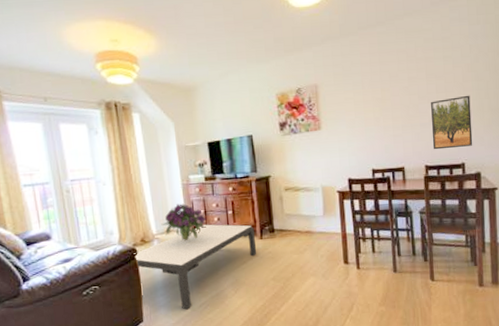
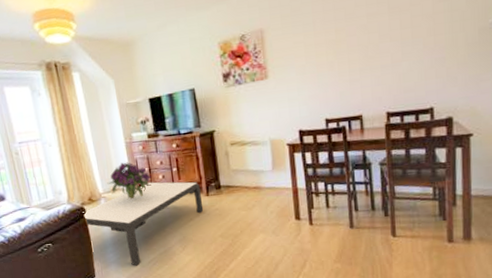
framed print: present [431,95,473,150] -> none [394,29,444,94]

